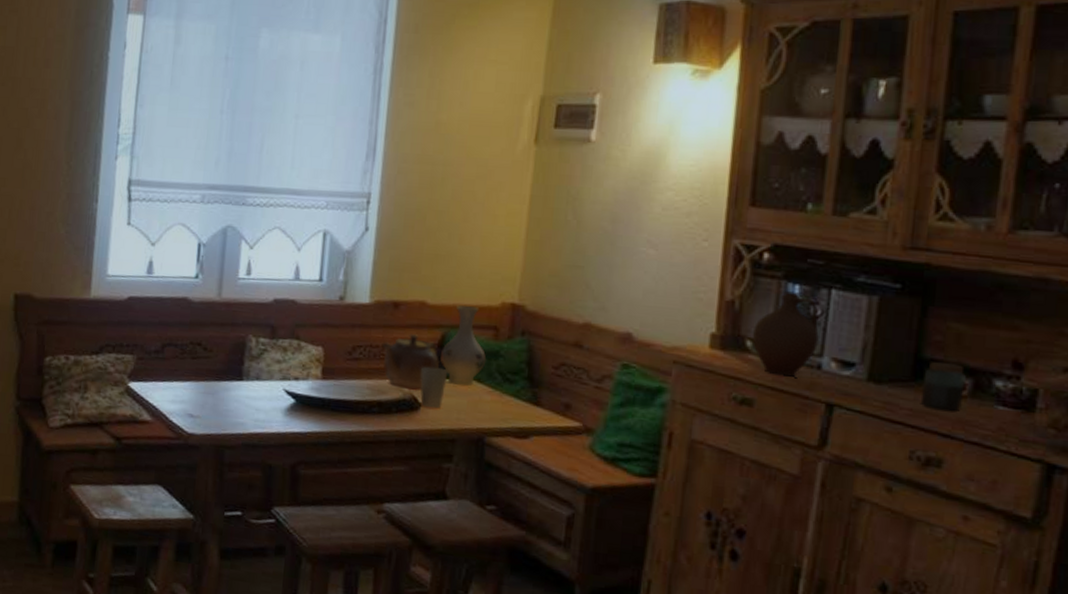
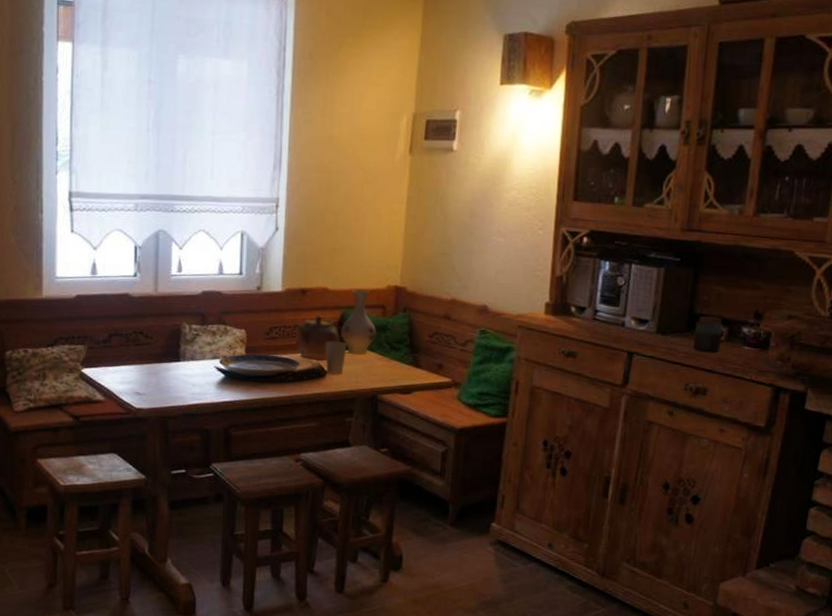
plate: none [288,376,388,408] -> present [218,354,300,379]
ceramic jug: present [752,291,819,378] -> none [575,267,623,334]

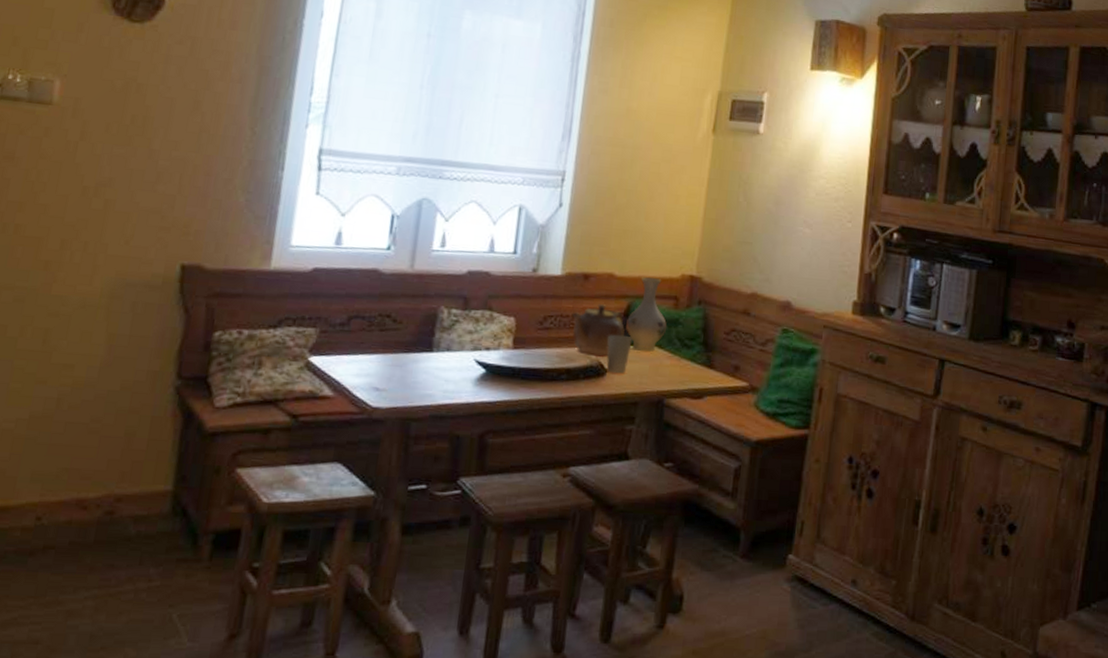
plate: present [218,354,300,379] -> none [479,346,577,376]
peanut butter: present [693,316,723,354] -> none [1006,323,1037,364]

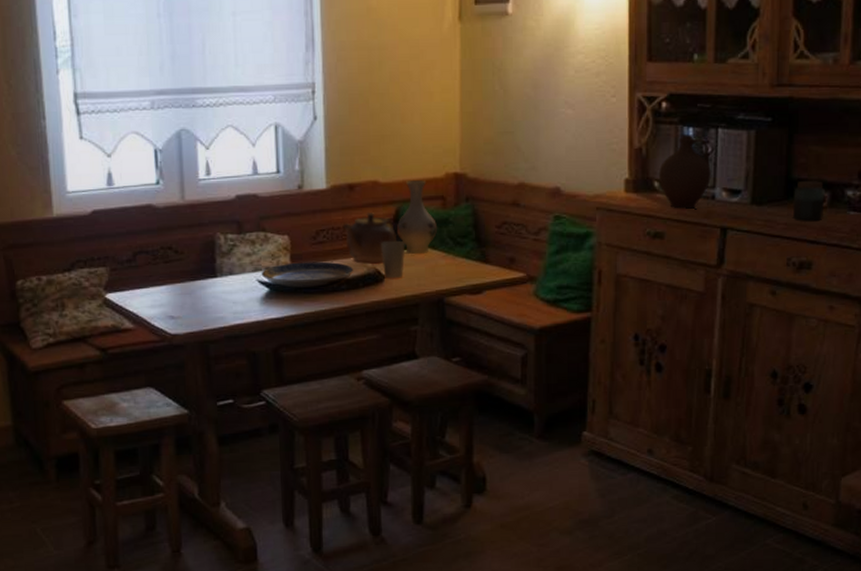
plate: none [479,346,577,376] -> present [261,261,354,290]
ceramic jug: none [884,265,934,339] -> present [658,134,711,210]
peanut butter: none [1006,323,1037,364] -> present [792,181,825,223]

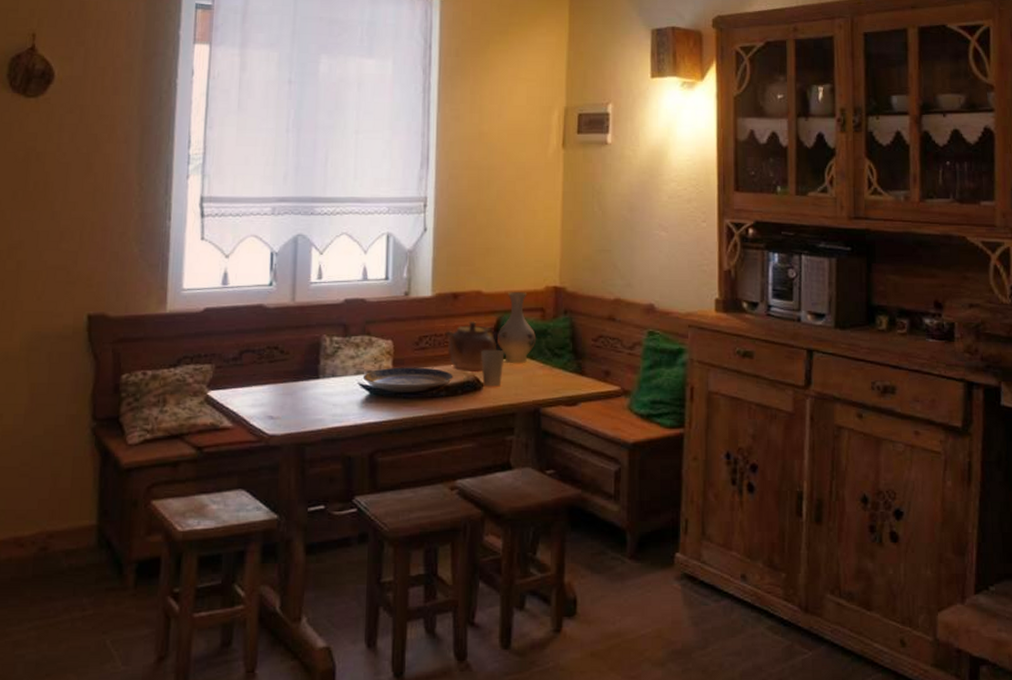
ceramic jug: present [658,134,711,210] -> none [746,259,796,331]
peanut butter: present [792,181,825,223] -> none [874,308,905,348]

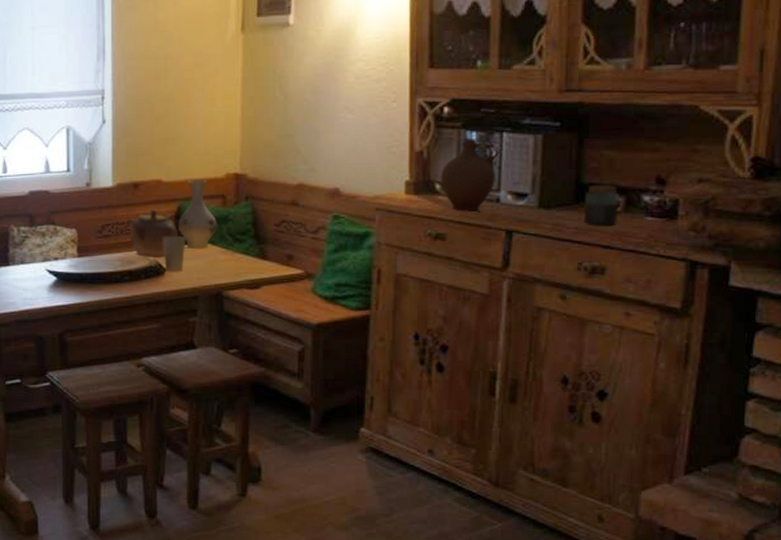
plate: present [362,367,454,395] -> none [50,254,136,280]
ceramic jug: none [746,259,796,331] -> present [440,138,495,212]
peanut butter: none [874,308,905,348] -> present [583,186,619,228]

